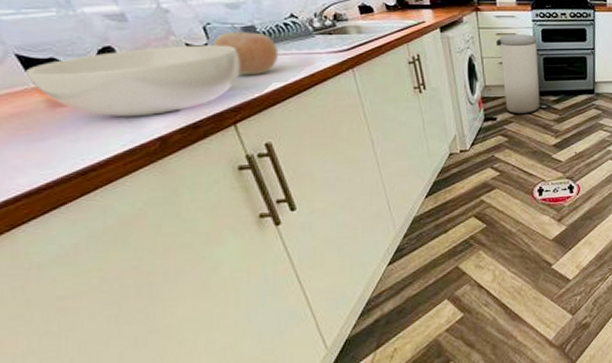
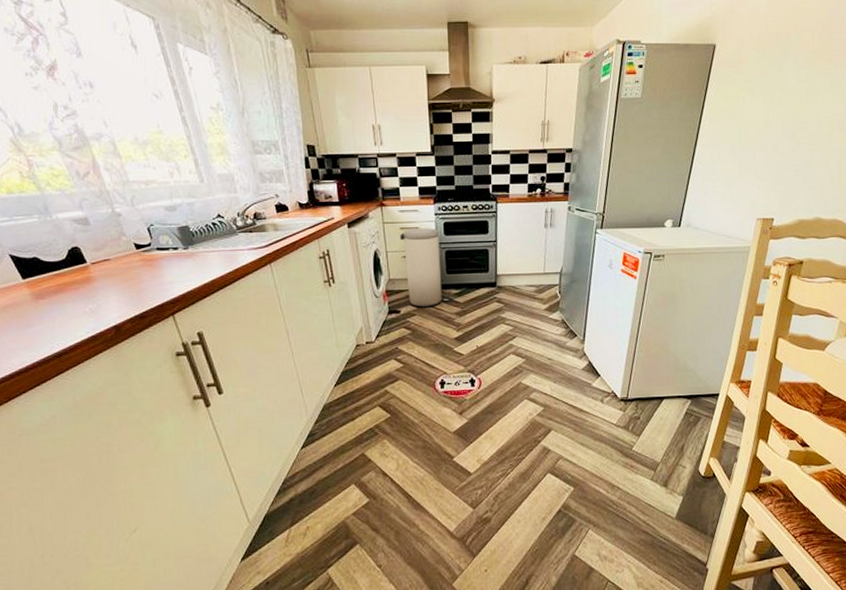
bowl: present [24,45,241,118] -> none [16,244,178,308]
fruit: present [212,24,279,75] -> none [155,224,208,270]

